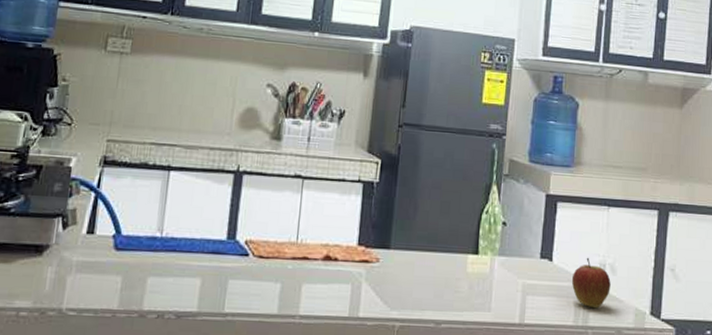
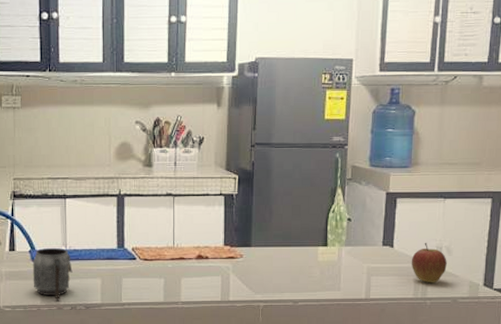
mug: none [111,232,167,305] -> present [32,247,73,301]

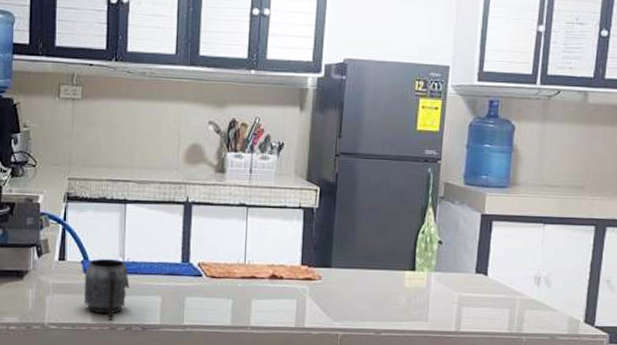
apple: present [411,242,447,283] -> none [506,271,545,318]

